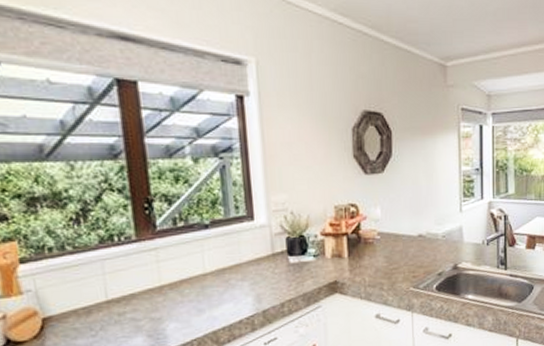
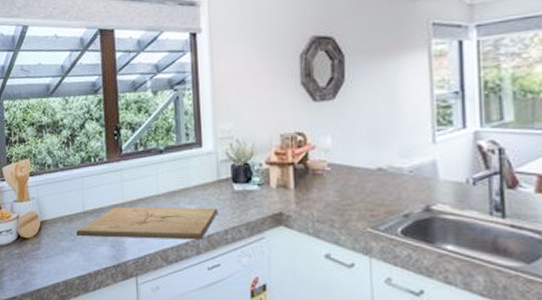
cutting board: none [97,282,274,331] -> present [76,207,218,240]

